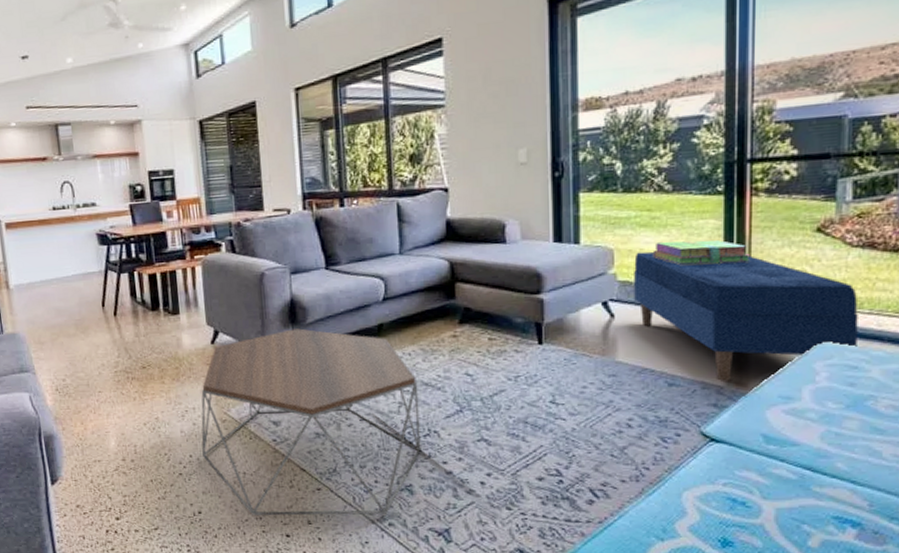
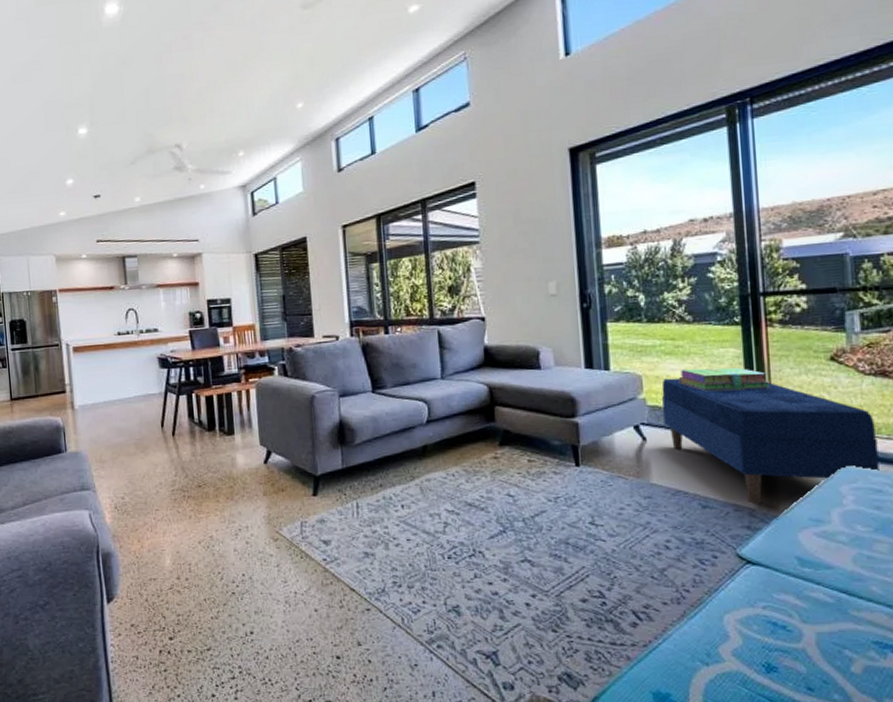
coffee table: present [201,328,421,516] -> none [254,449,467,637]

